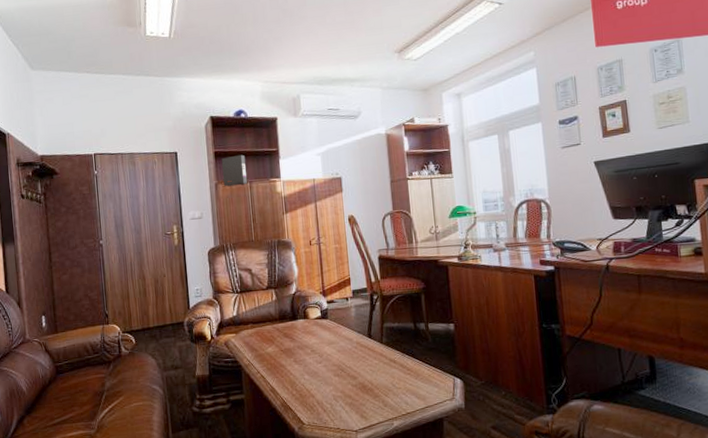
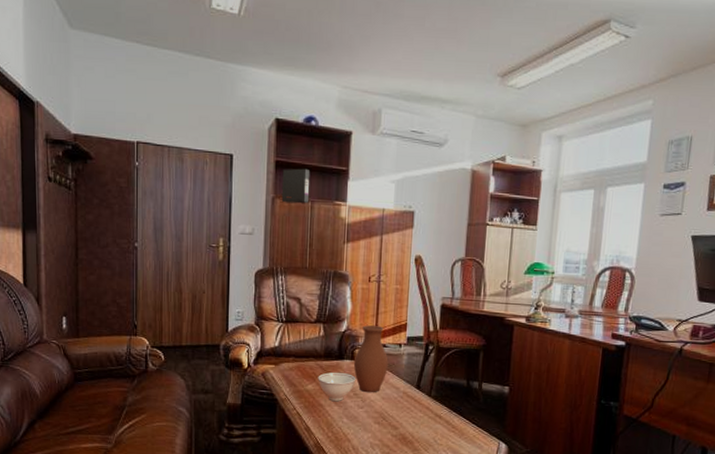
bowl: none [276,332,312,361] -> present [318,372,356,402]
vase: none [306,284,339,348] -> present [353,325,389,393]

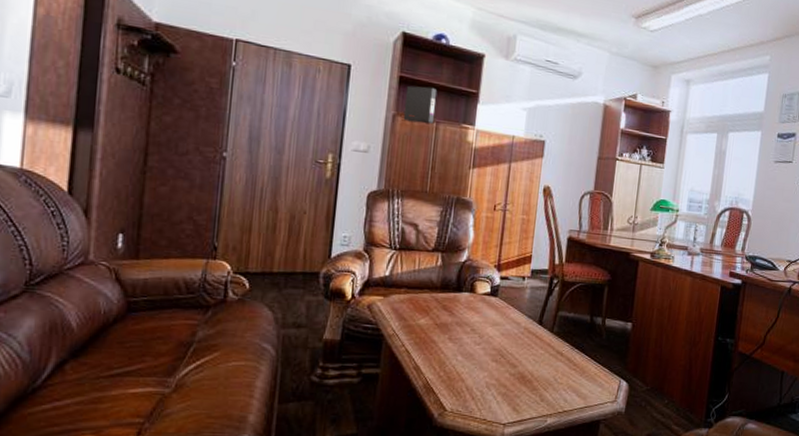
bowl: present [318,372,356,402] -> none [432,305,475,338]
vase: present [353,325,389,393] -> none [472,256,511,329]

